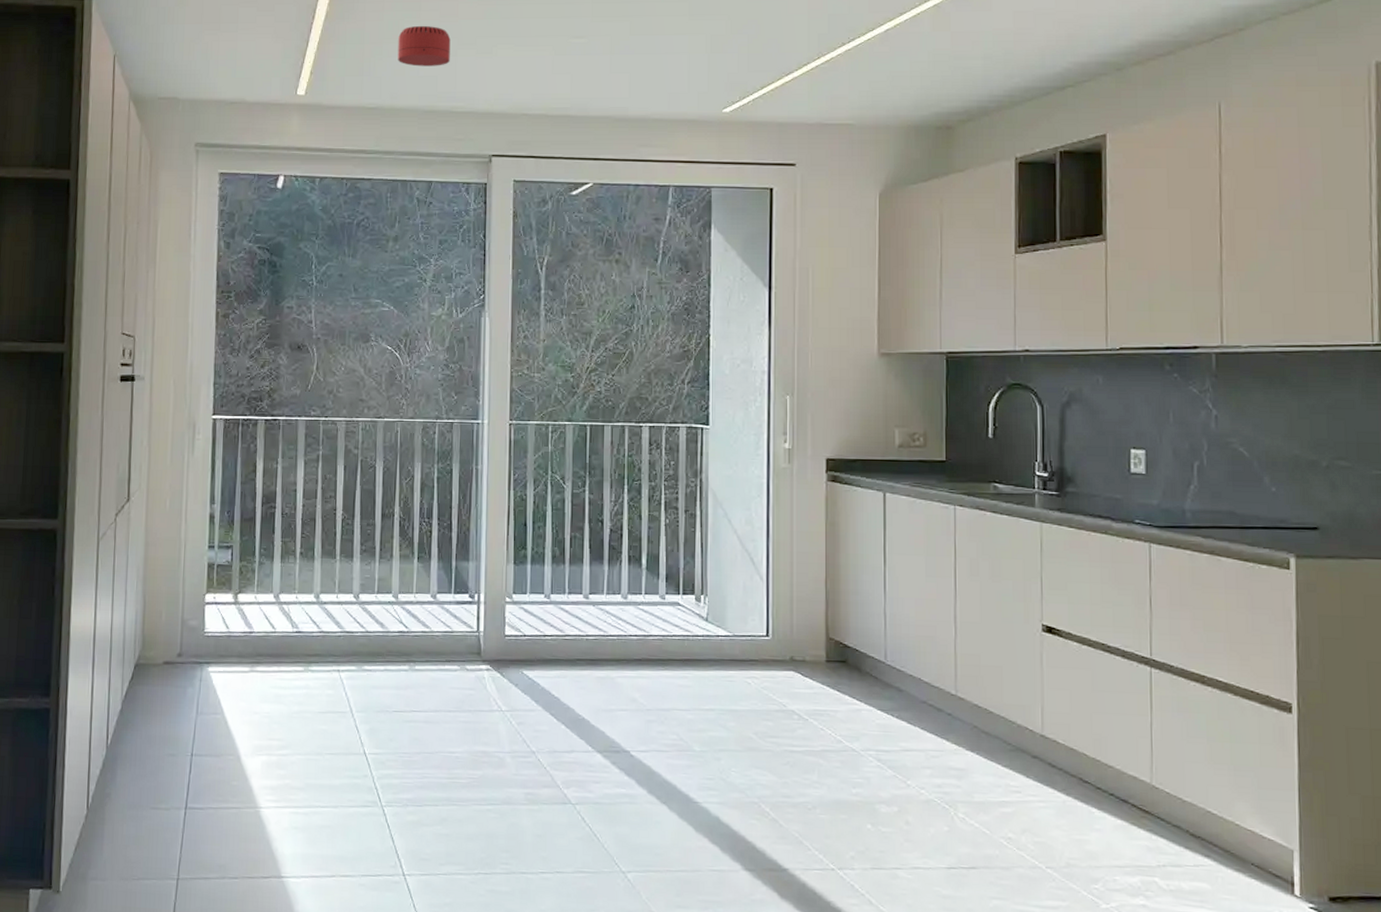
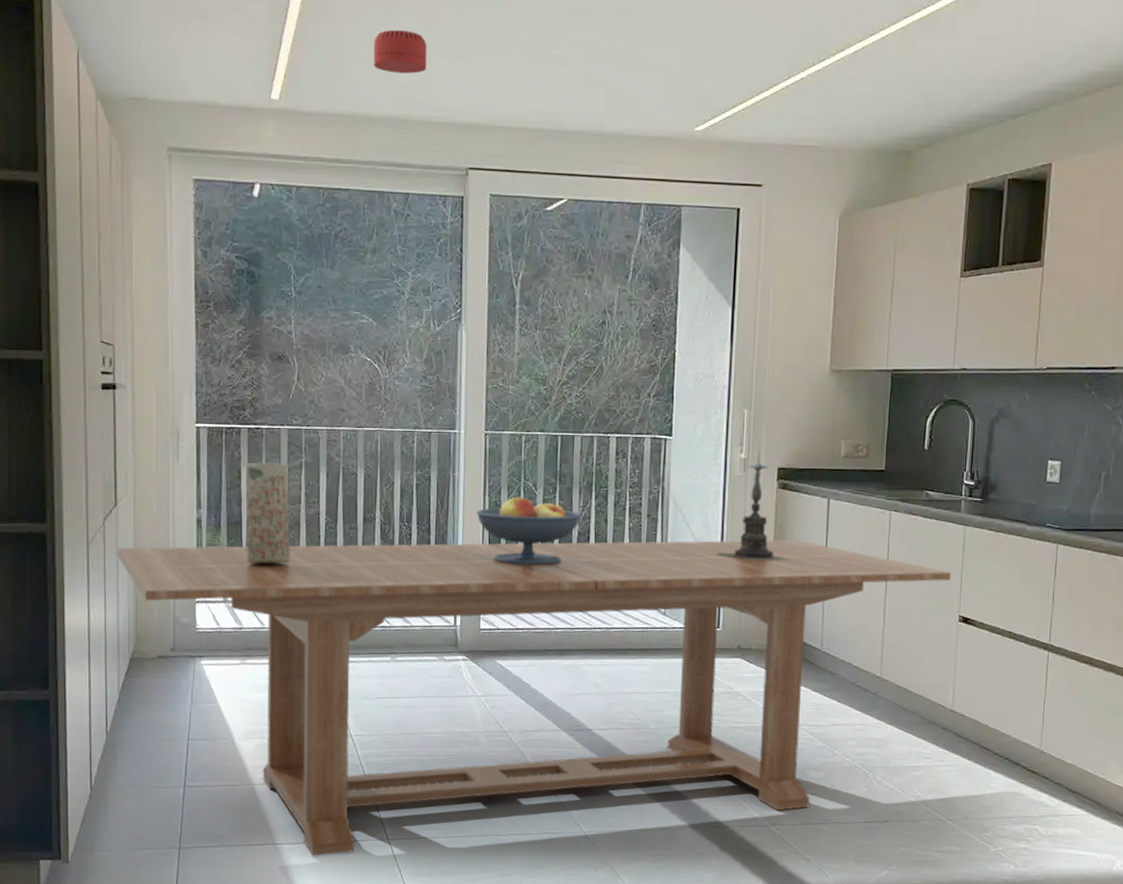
dining table: none [127,537,1029,893] -> present [117,540,951,856]
vase: none [259,455,306,562] -> present [244,462,290,564]
fruit bowl: none [501,490,613,565] -> present [477,496,581,565]
candle holder: none [761,440,842,562] -> present [715,450,788,562]

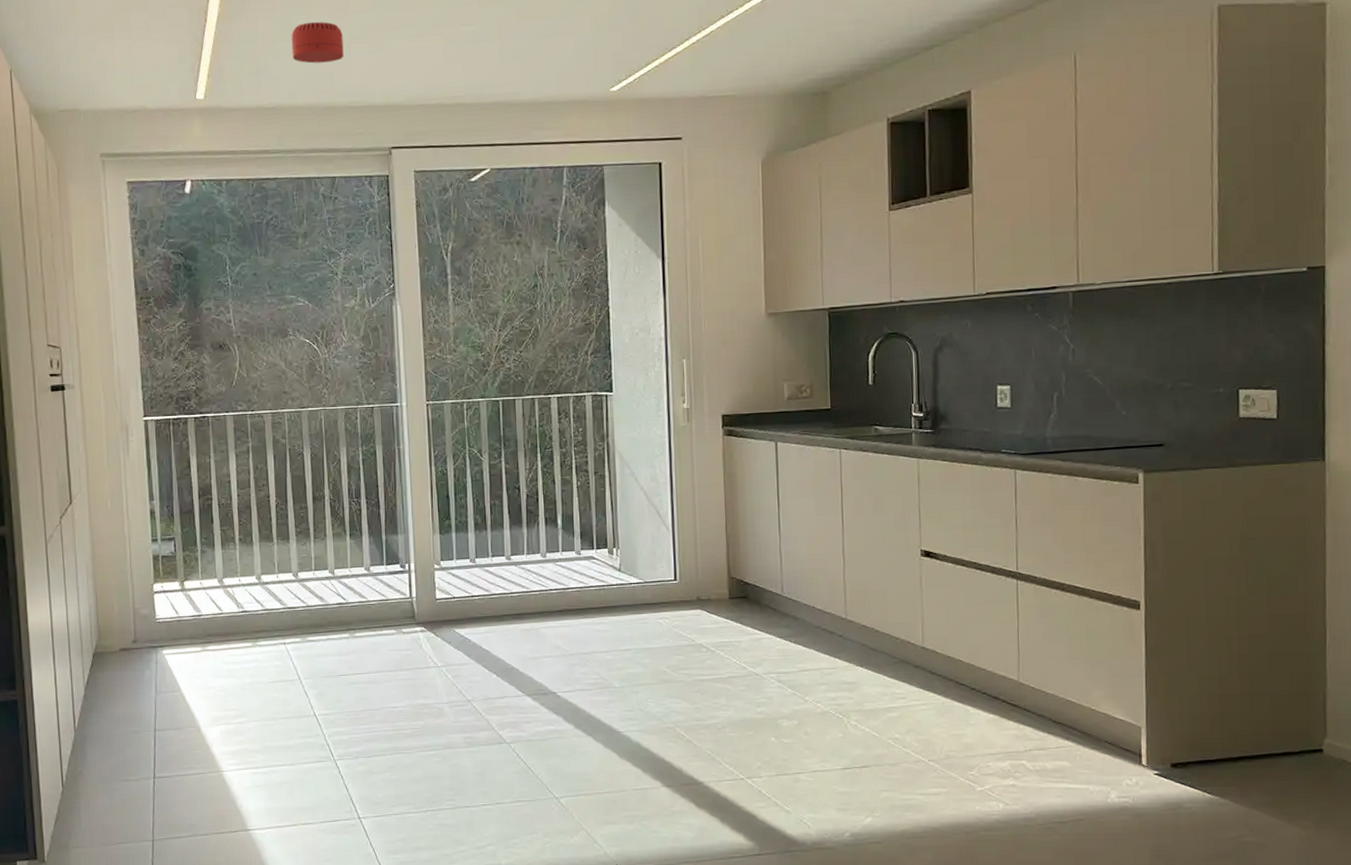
dining table: present [117,540,951,856] -> none [75,486,908,840]
vase: present [244,462,290,564] -> none [193,449,244,551]
fruit bowl: present [477,496,581,565] -> none [424,464,528,531]
candle holder: present [715,450,788,562] -> none [666,399,740,511]

